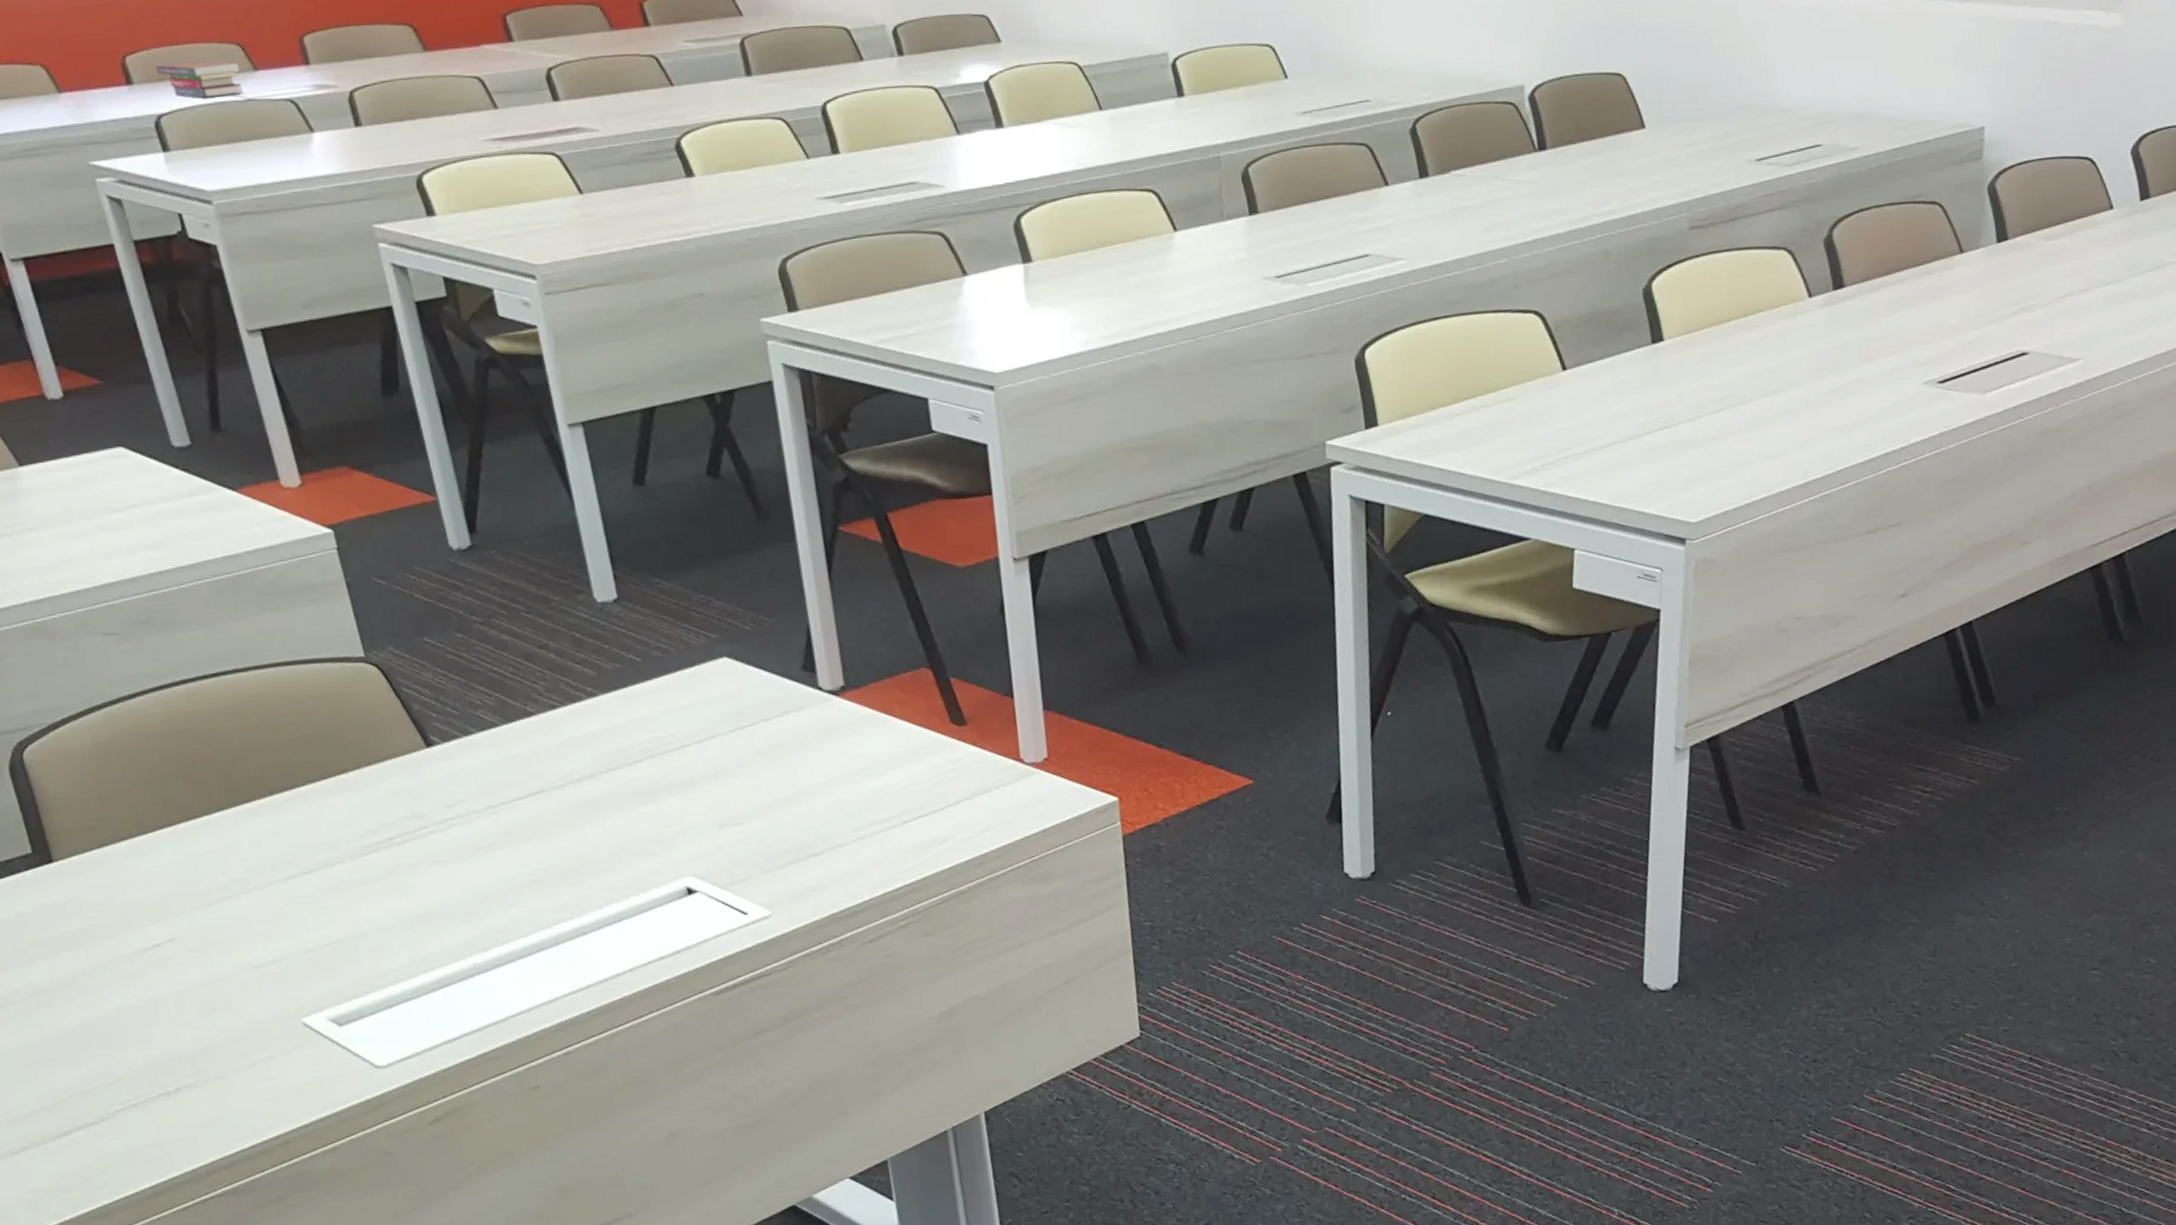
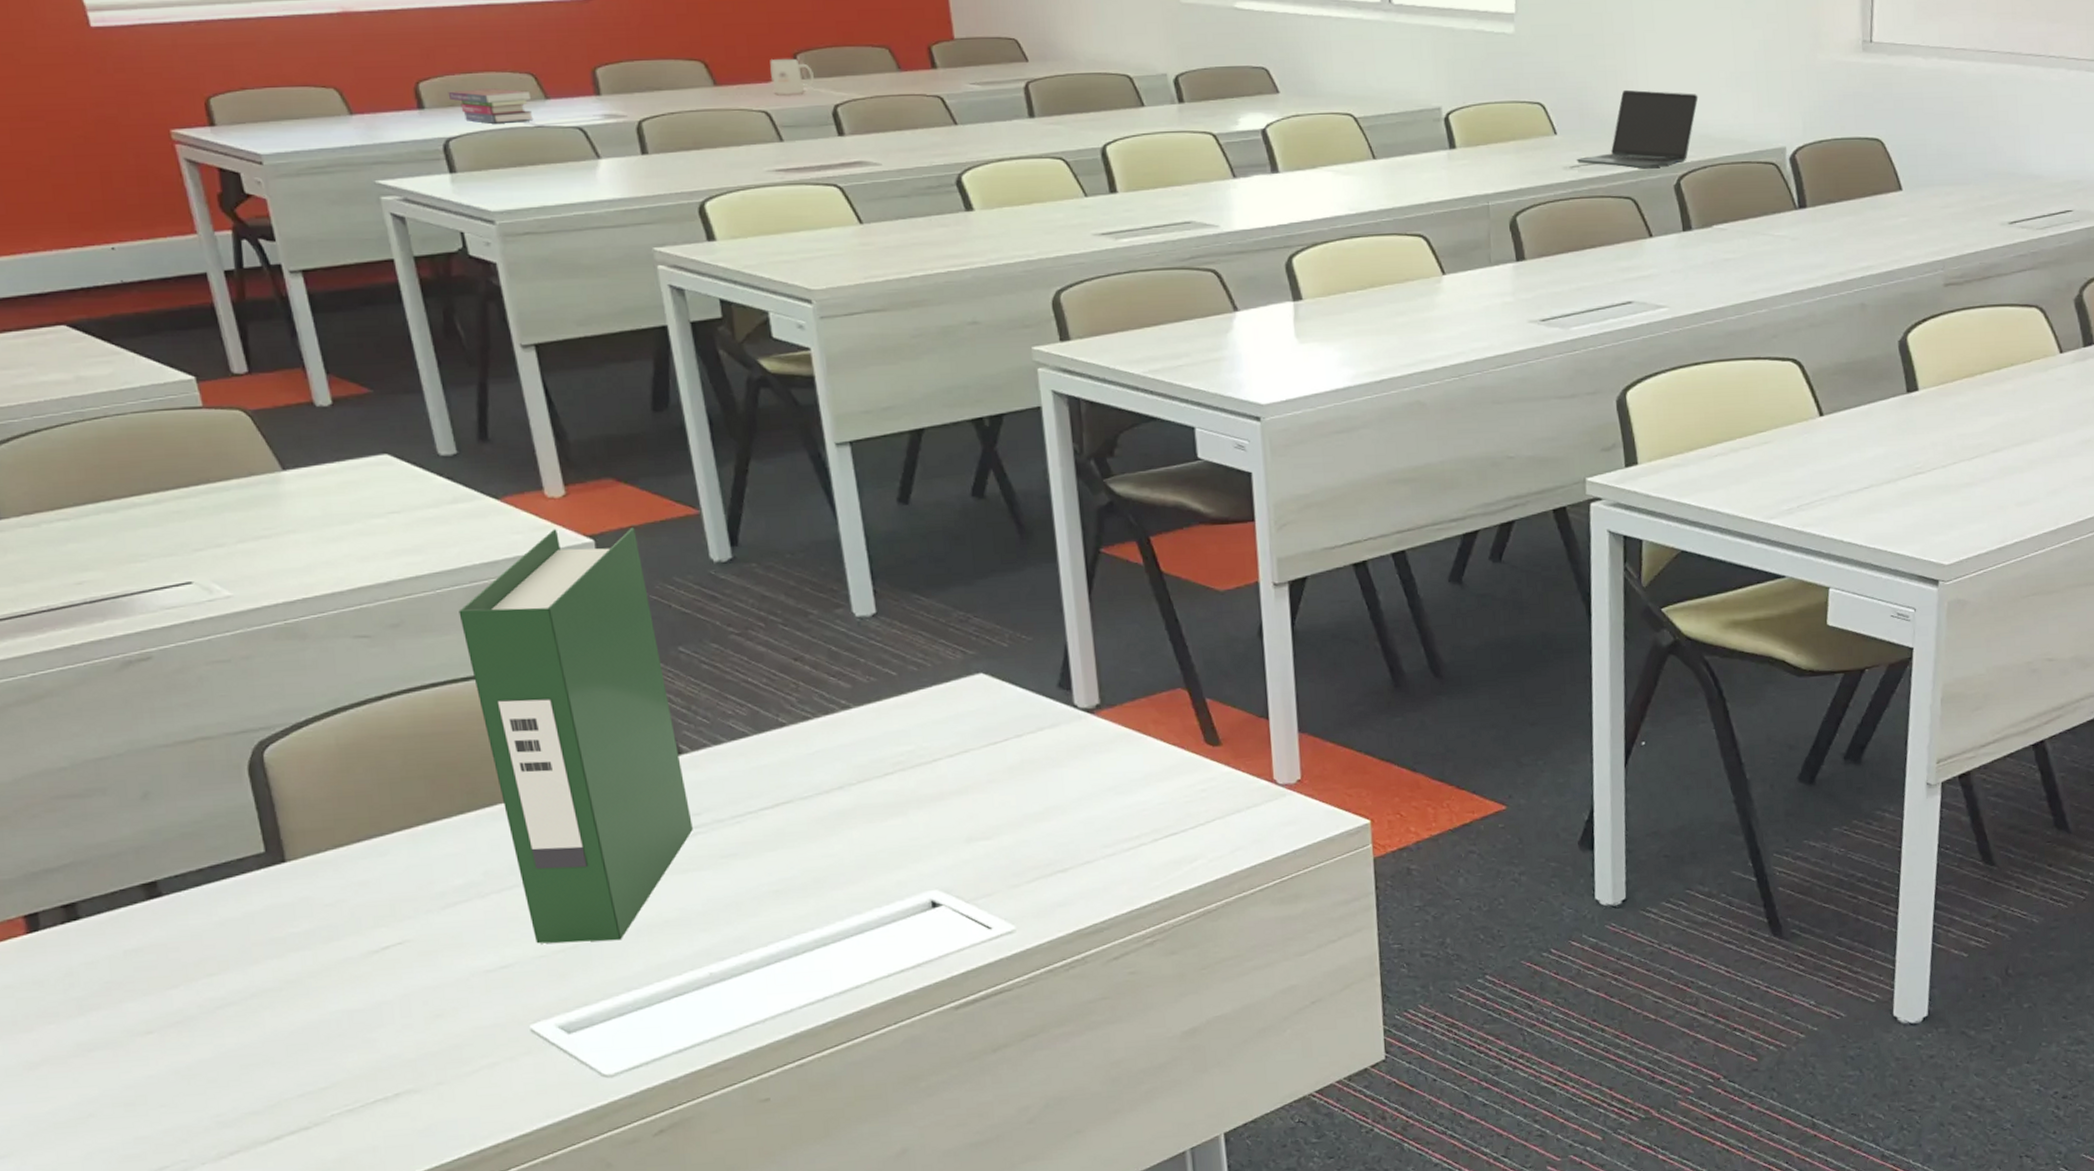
binder: none [204,516,449,938] -> present [458,527,693,944]
mug: none [479,19,526,60] -> present [770,58,814,96]
laptop: none [1309,28,1433,113] -> present [1577,89,1699,169]

